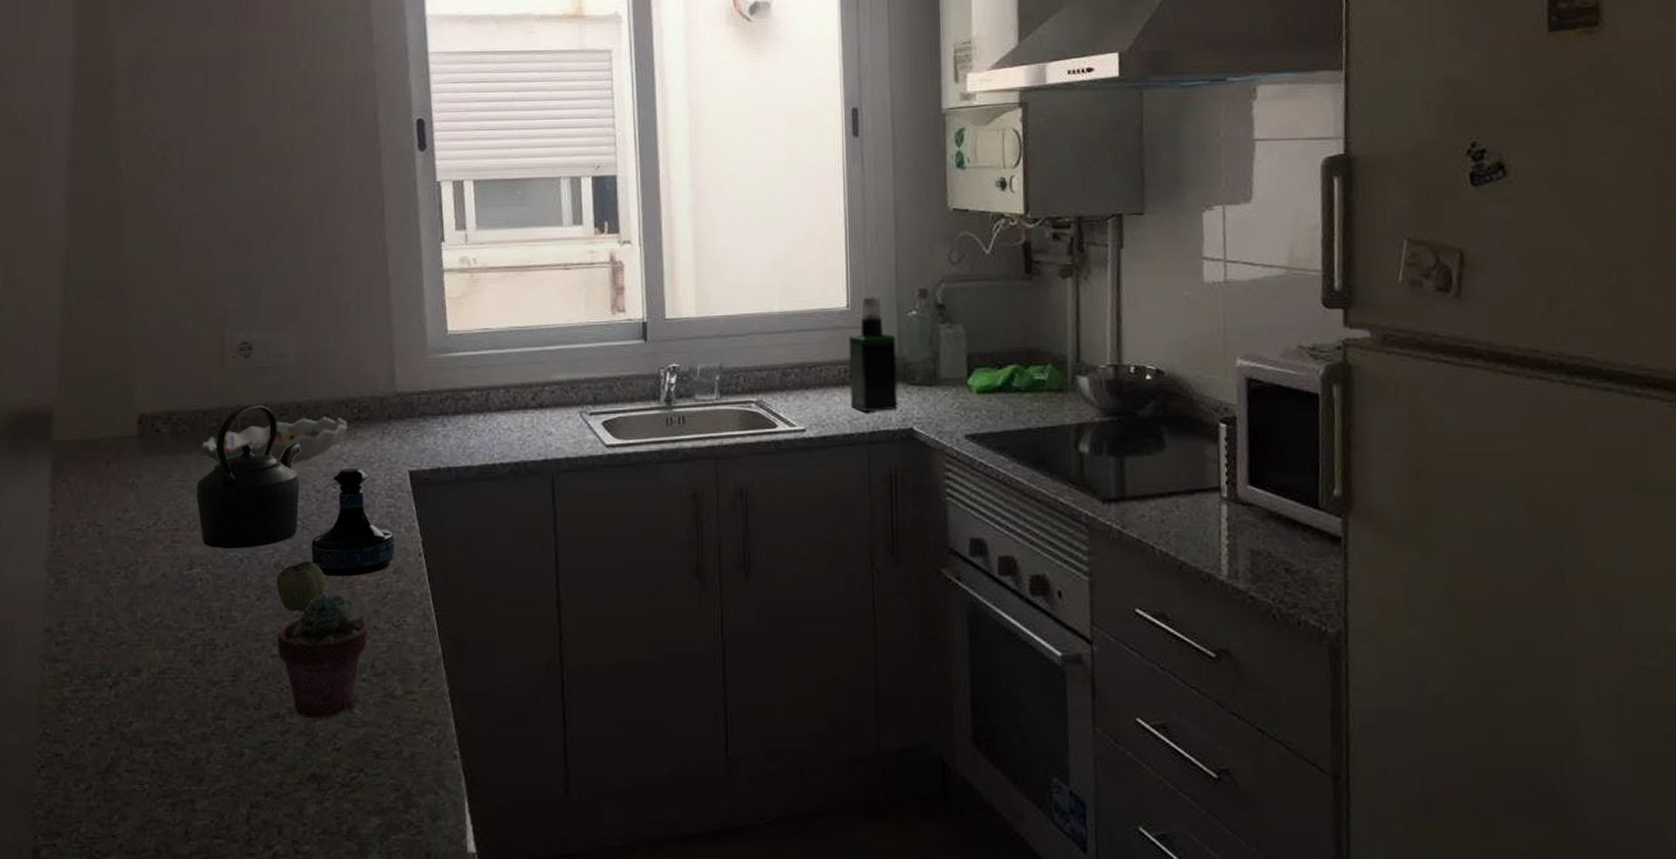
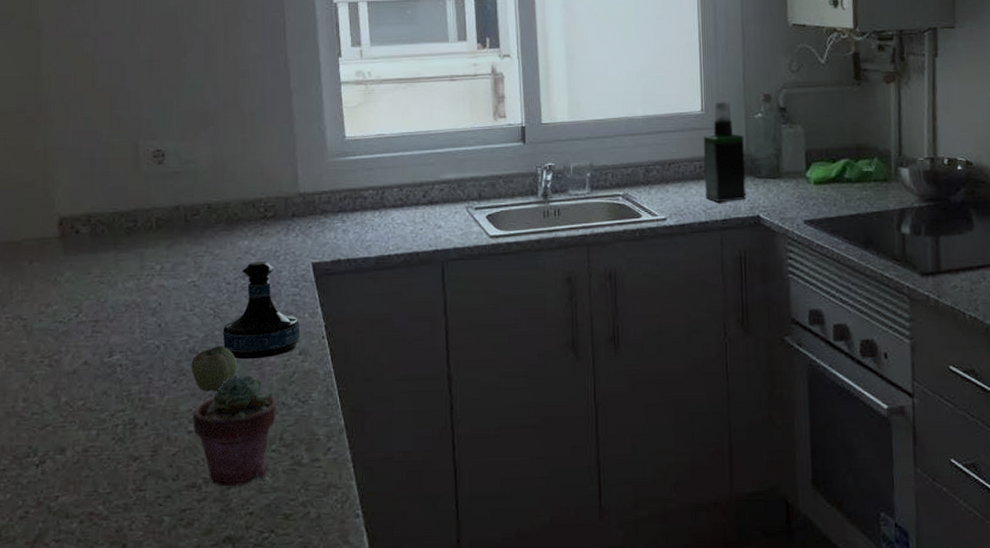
kettle: present [196,404,301,549] -> none [115,206,212,337]
decorative bowl: present [200,417,348,464] -> none [118,216,255,260]

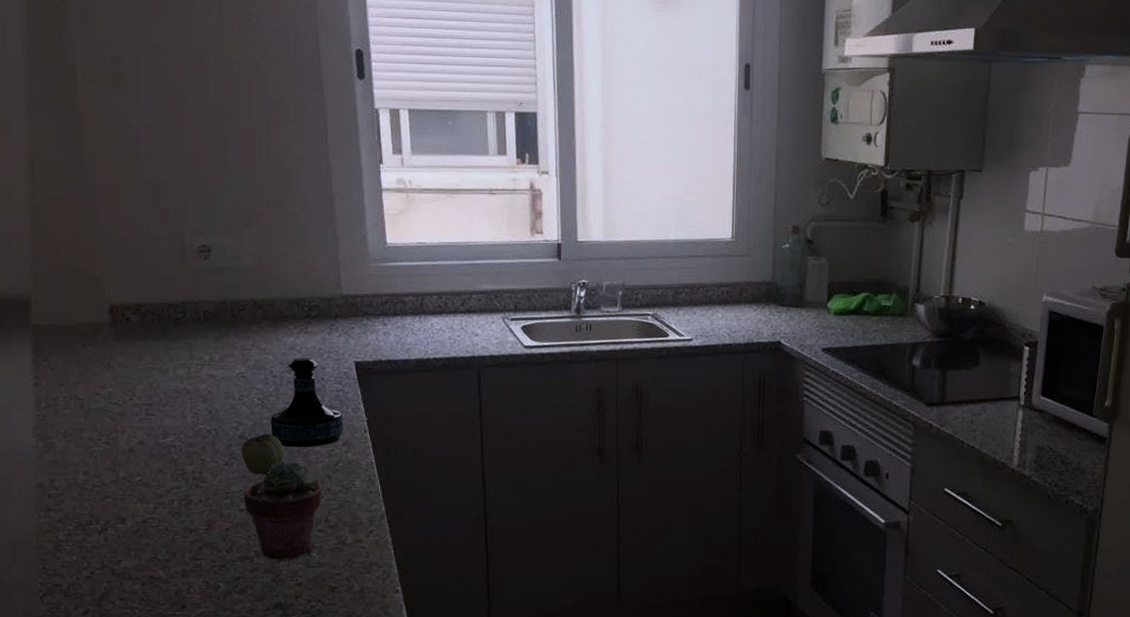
spray bottle: present [703,101,746,202] -> none [730,229,771,327]

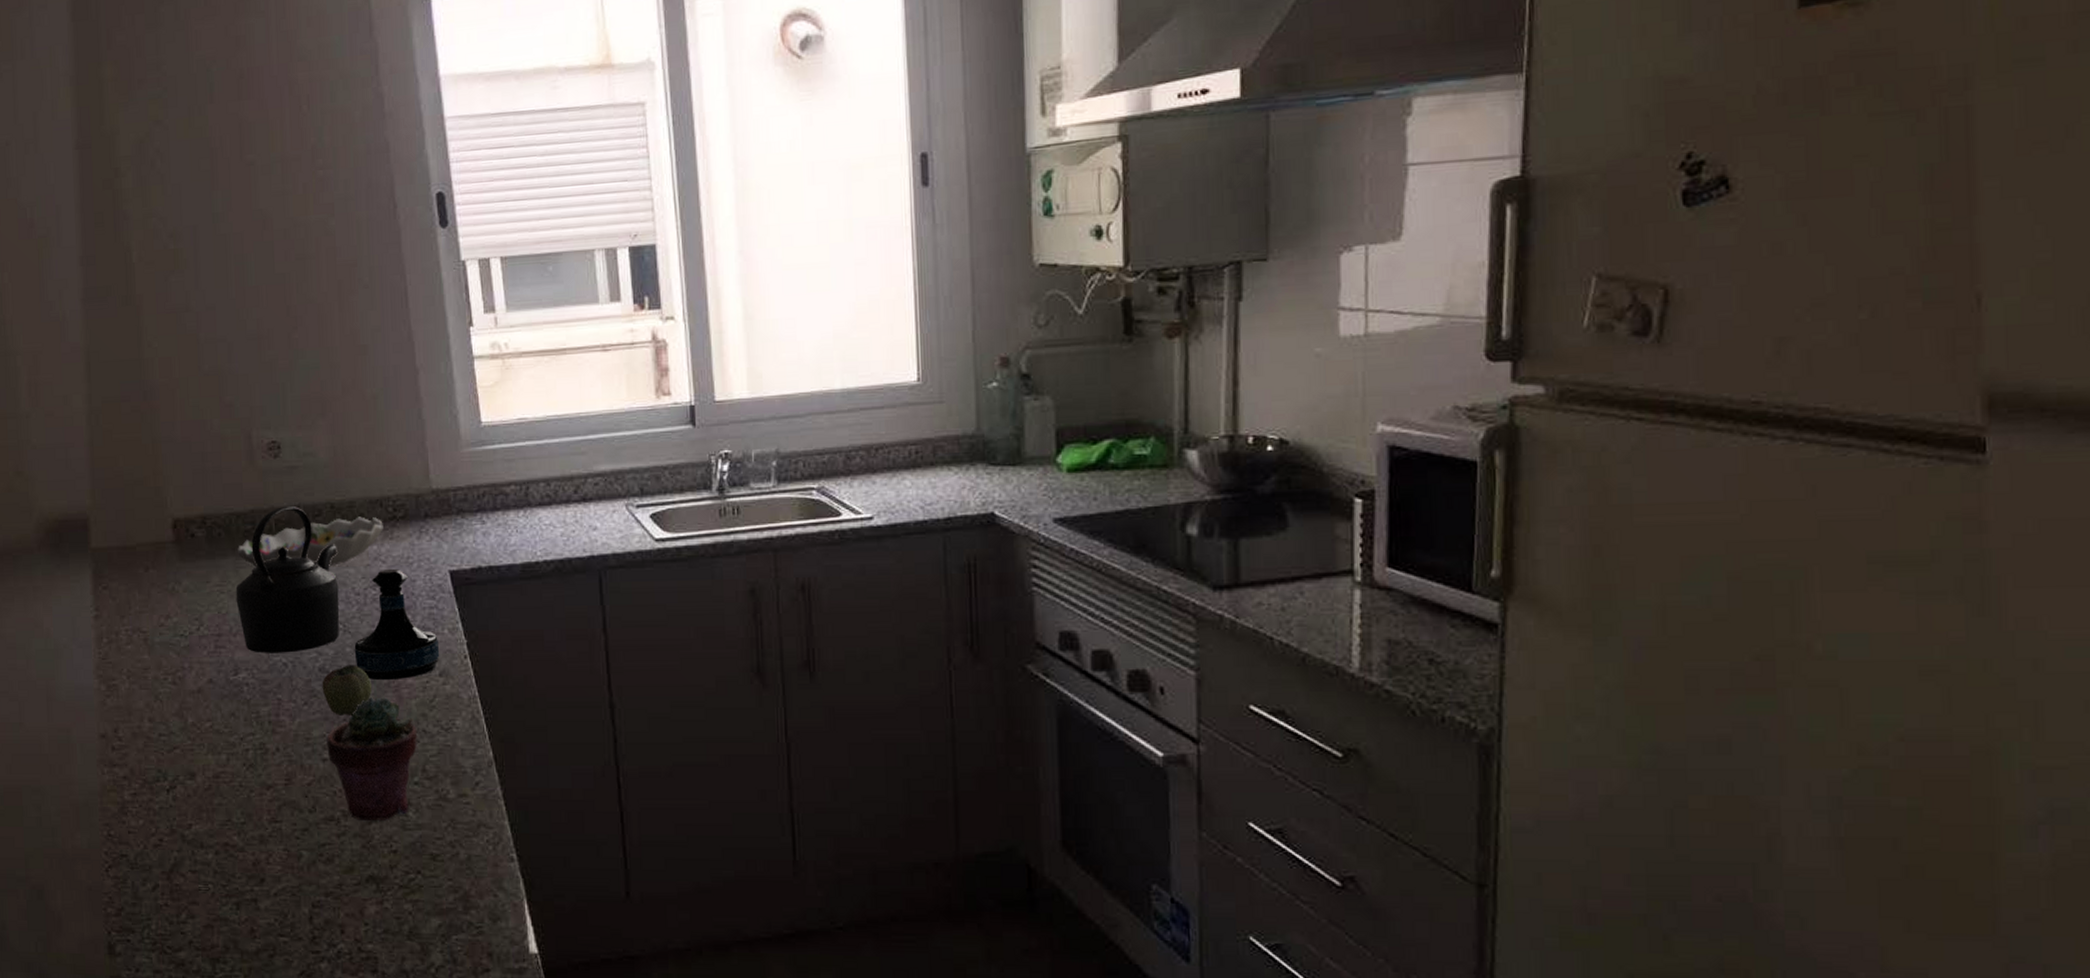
kettle: none [166,300,259,422] -> present [235,505,340,653]
decorative bowl: none [168,313,299,352] -> present [236,516,383,567]

